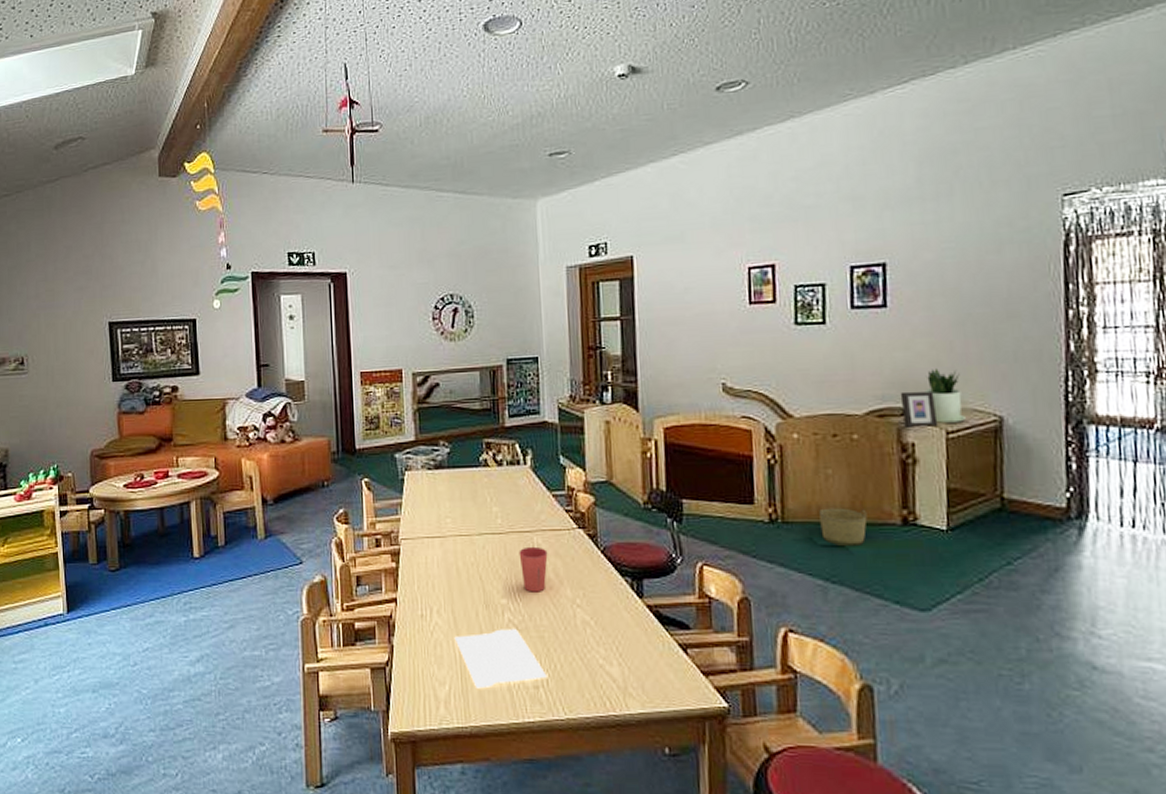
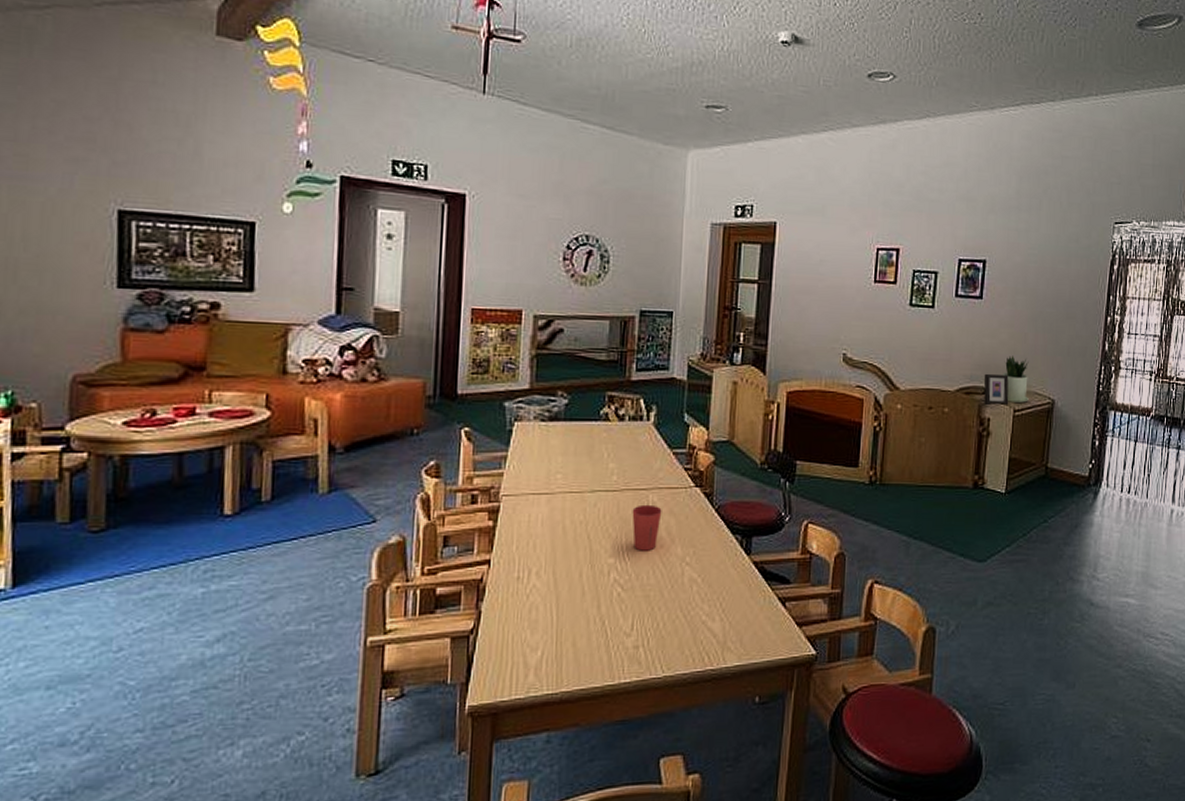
paper sheet: present [454,629,547,689] -> none [553,589,648,652]
basket: present [818,508,868,547] -> none [909,472,948,507]

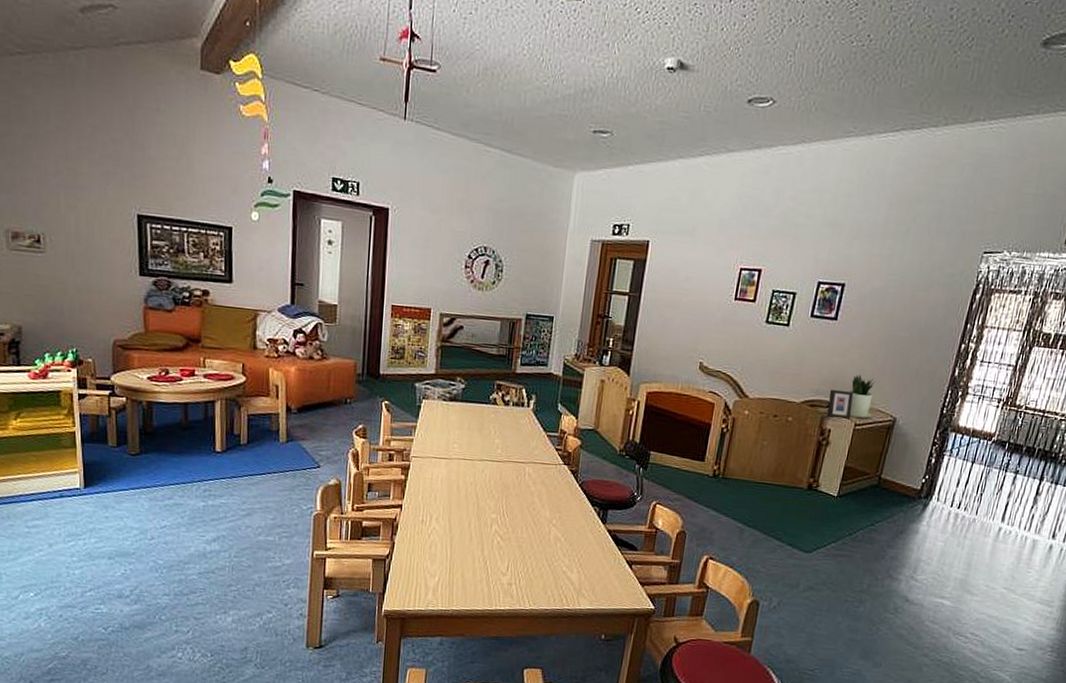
cup: present [632,504,662,551] -> none [511,474,536,512]

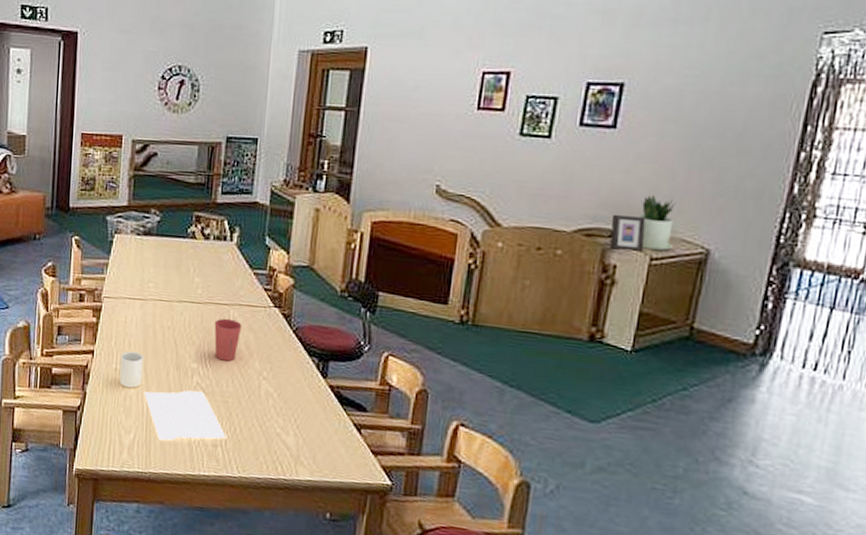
cup: none [426,504,448,537] -> present [119,351,144,388]
paper sheet: none [448,537,520,582] -> present [144,390,226,441]
cup: none [511,474,536,512] -> present [214,318,242,362]

